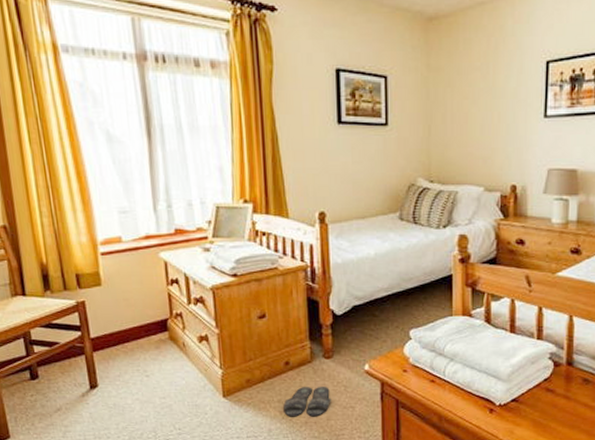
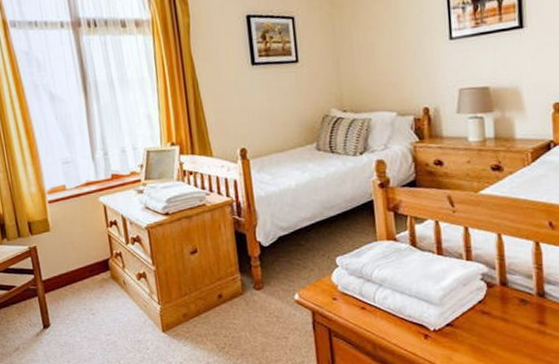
slippers: present [283,387,331,417] -> none [219,318,265,350]

